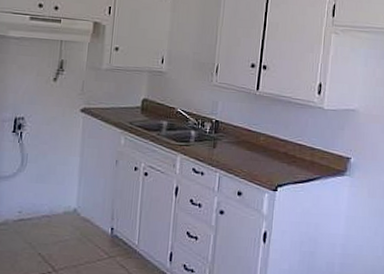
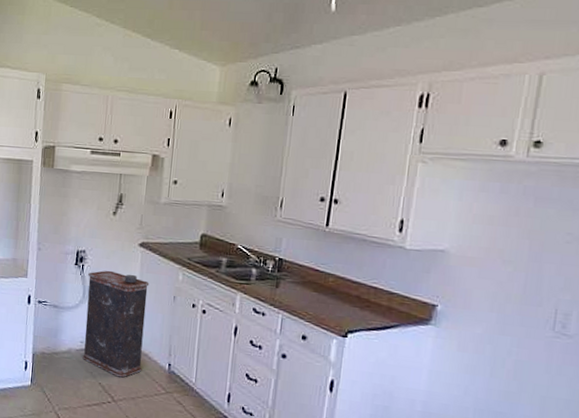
oil can: none [20,137,91,246] -> present [82,270,150,378]

